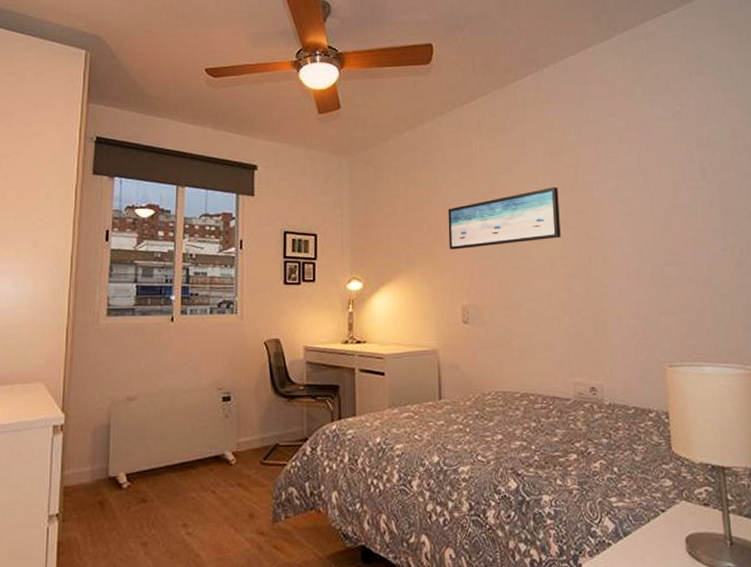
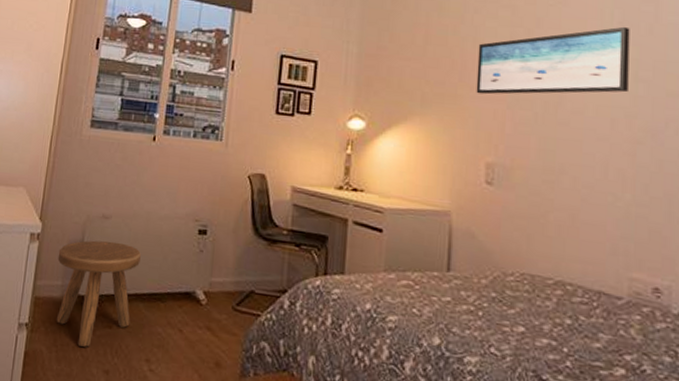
stool: none [84,420,169,525] -> present [56,240,141,347]

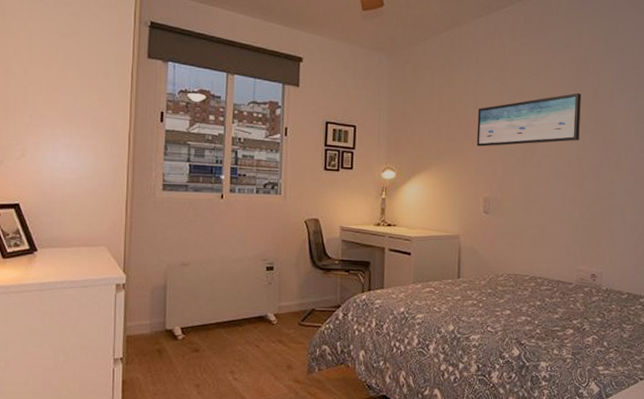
stool: present [56,240,141,347] -> none [144,283,218,369]

